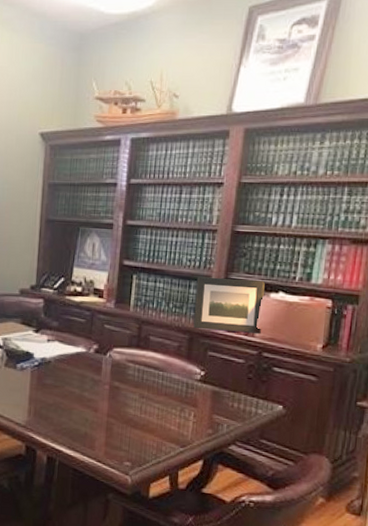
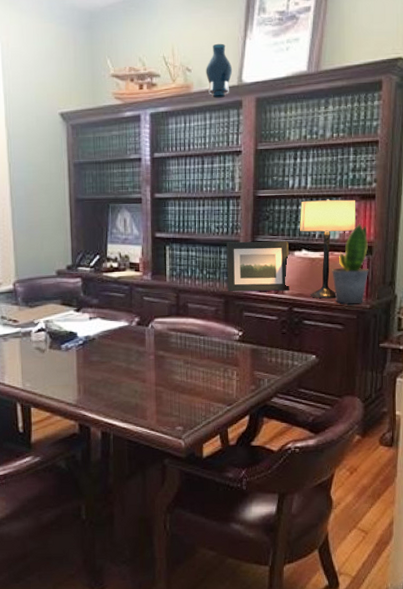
vase: none [193,70,223,127] -> present [206,43,233,98]
table lamp: none [278,240,346,348] -> present [299,199,356,299]
potted plant: none [310,269,356,357] -> present [332,223,369,304]

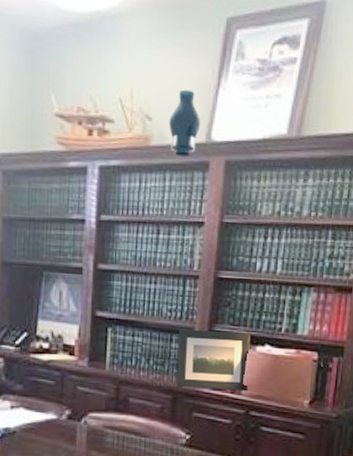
table lamp: present [299,199,356,299] -> none [263,288,331,404]
potted plant: present [332,223,369,304] -> none [297,319,340,412]

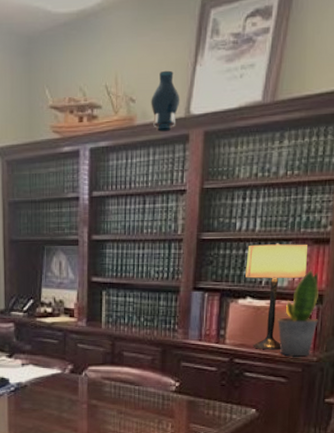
picture frame: present [176,328,251,391] -> none [165,287,232,341]
table lamp: none [263,288,331,404] -> present [244,243,309,350]
potted plant: none [297,319,340,412] -> present [278,269,319,357]

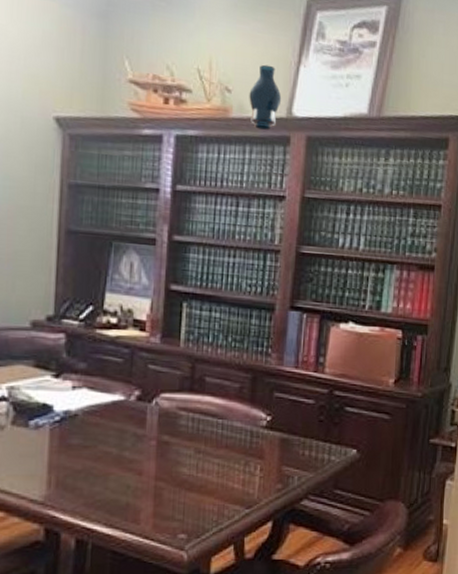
table lamp: present [244,243,309,350] -> none [347,264,413,383]
potted plant: present [278,269,319,357] -> none [381,296,424,392]

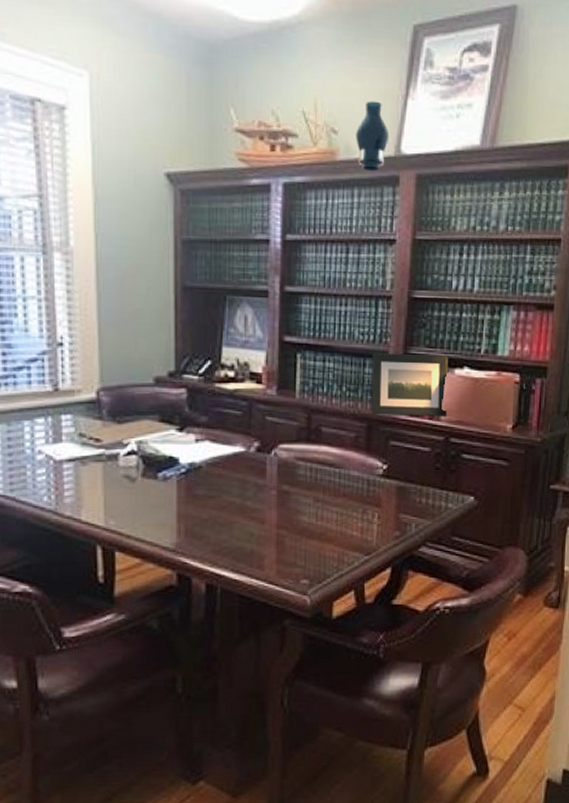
picture frame: none [256,304,334,369] -> present [371,352,448,416]

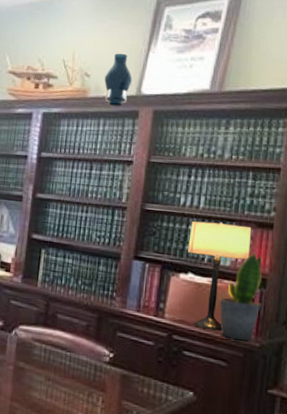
picture frame: present [371,352,448,416] -> none [102,253,174,315]
table lamp: none [461,306,531,429] -> present [187,221,252,331]
potted plant: none [498,338,543,437] -> present [219,252,262,341]

